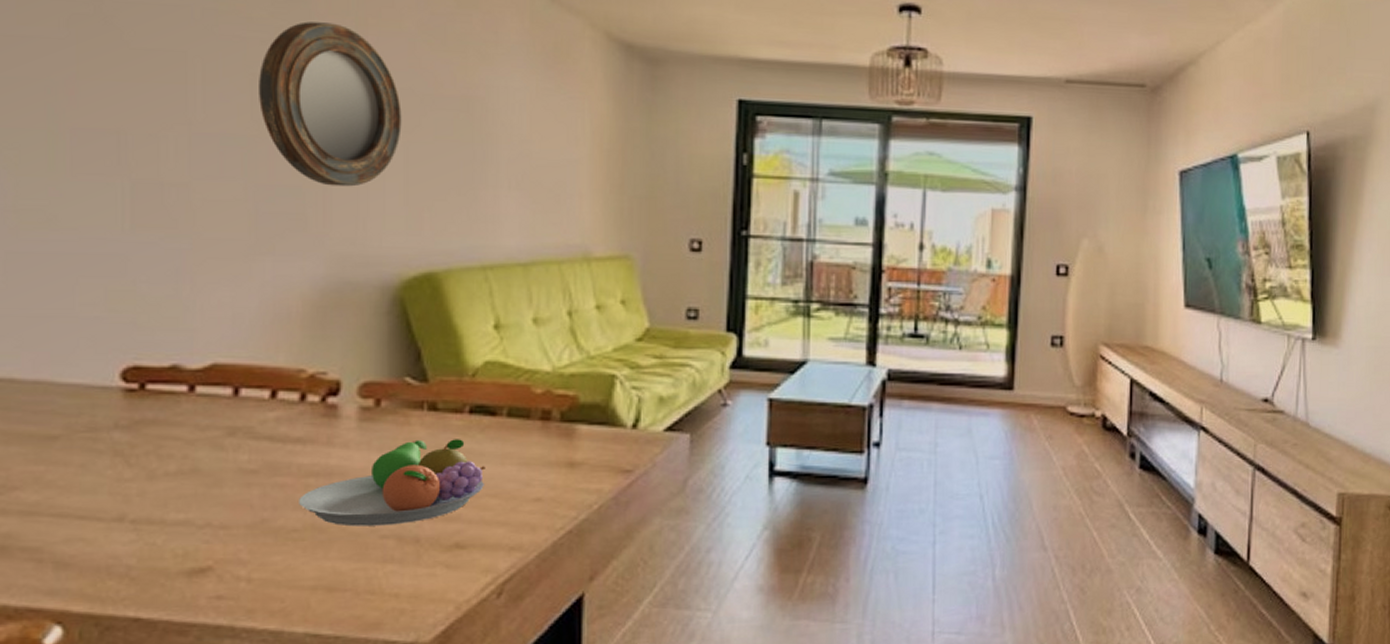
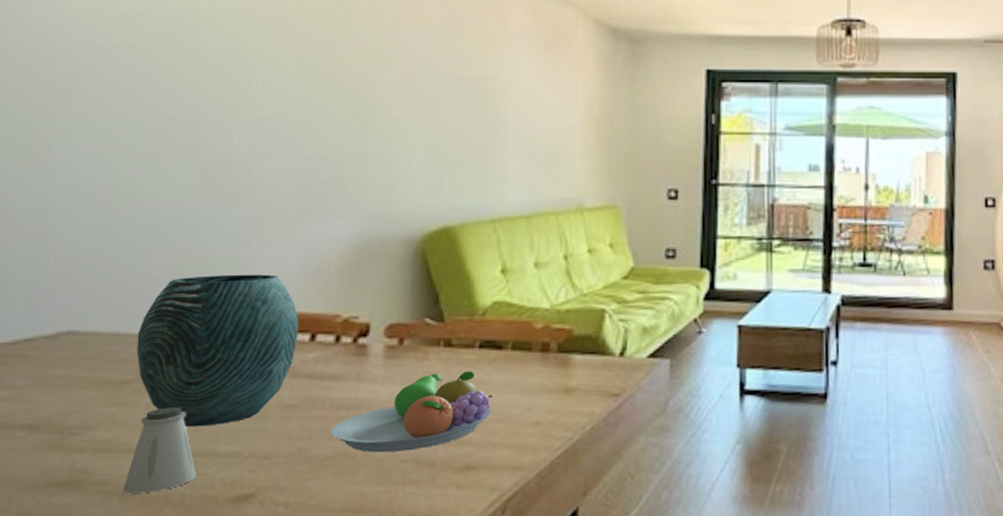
saltshaker: none [57,467,143,563] -> present [122,406,197,494]
vase: none [64,318,256,491] -> present [136,274,299,427]
home mirror: present [259,21,402,187] -> none [309,23,426,157]

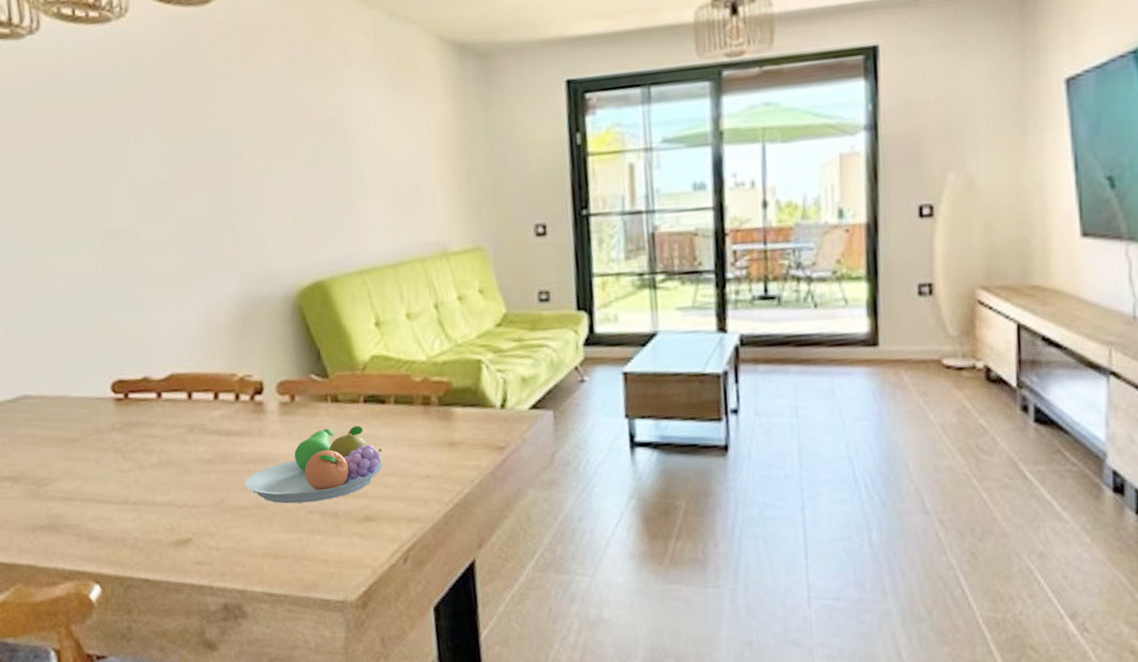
saltshaker: present [122,406,197,494] -> none [89,461,143,536]
vase: present [136,274,299,427] -> none [75,337,204,480]

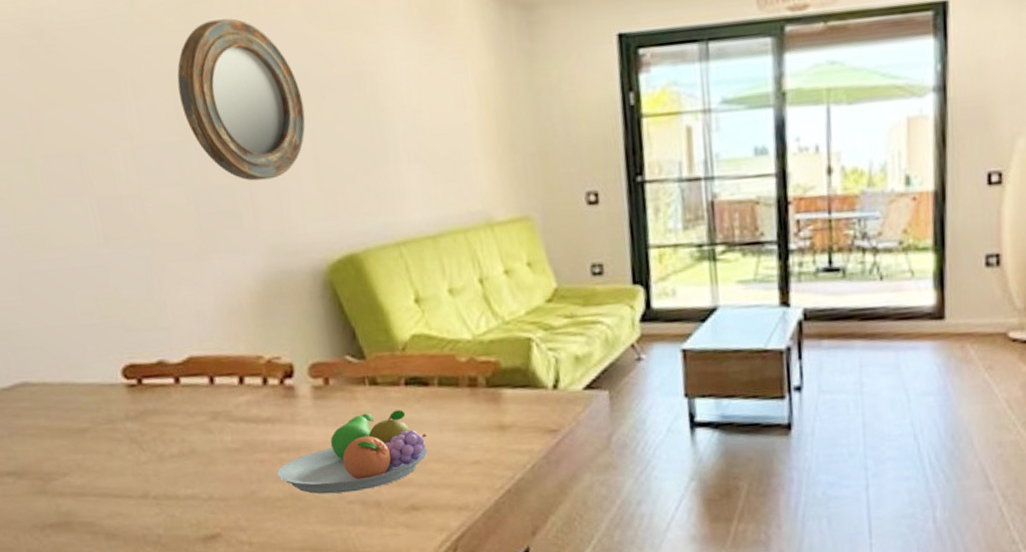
home mirror: none [172,71,283,215] -> present [177,18,306,181]

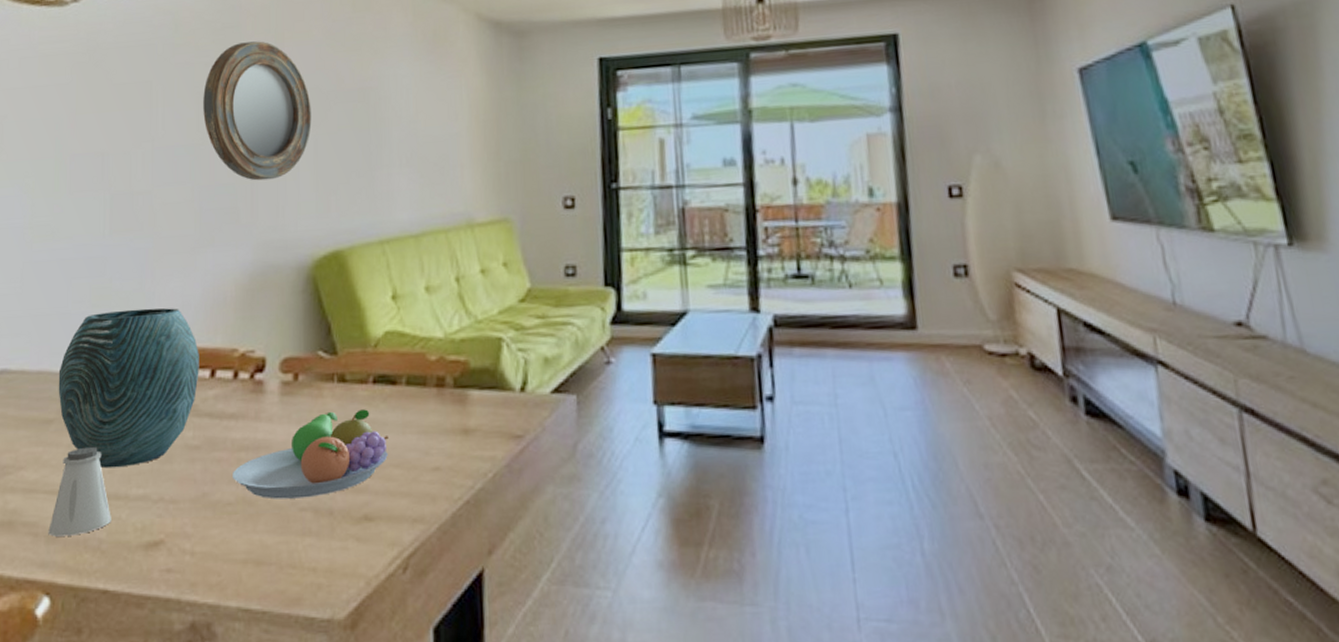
vase: none [82,317,228,472] -> present [58,308,199,469]
saltshaker: none [105,452,166,534] -> present [48,446,111,537]

